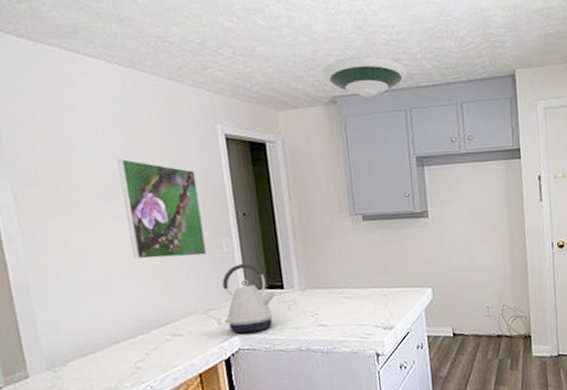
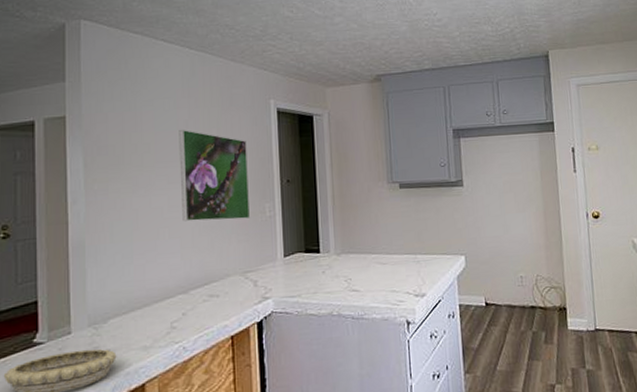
kettle: present [222,263,276,334] -> none [261,227,312,296]
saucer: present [322,56,408,97] -> none [369,40,447,76]

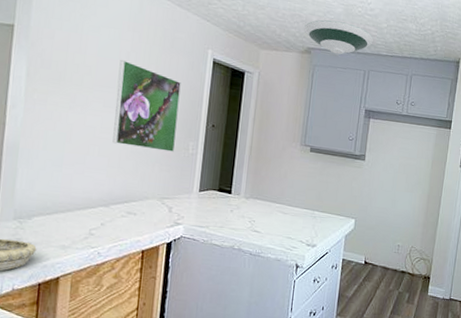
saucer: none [369,40,447,76] -> present [304,20,373,55]

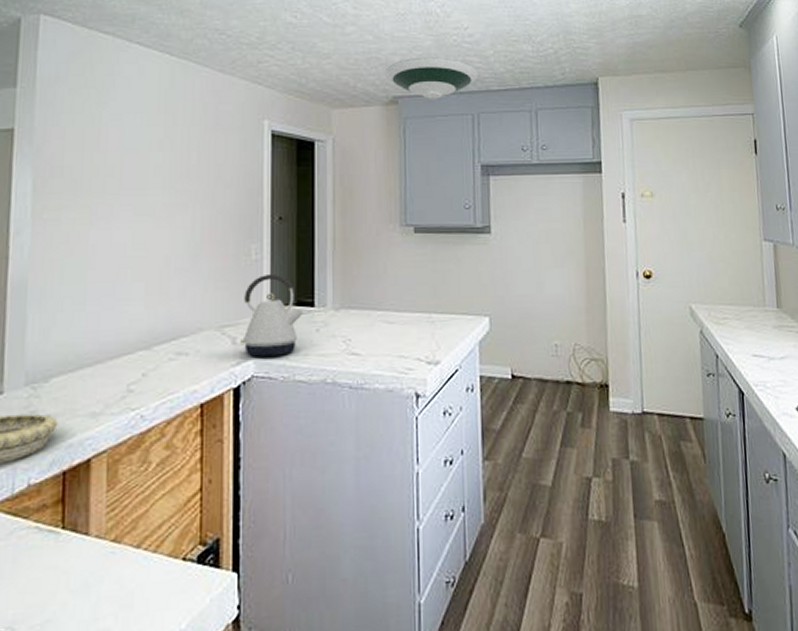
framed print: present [112,59,181,152] -> none [149,150,233,263]
kettle: none [175,165,223,225] -> present [240,274,304,357]

